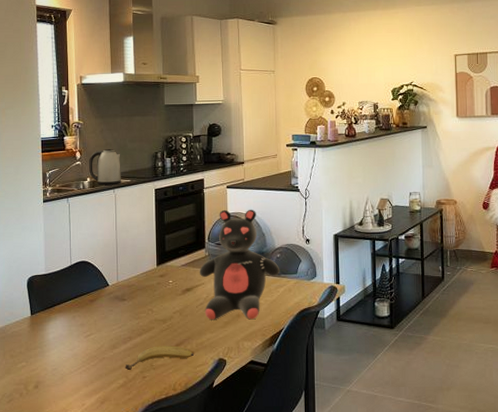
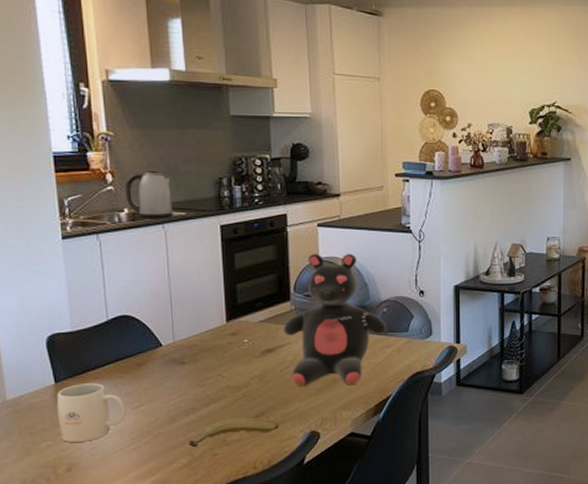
mug: none [31,316,80,364] -> present [56,383,126,442]

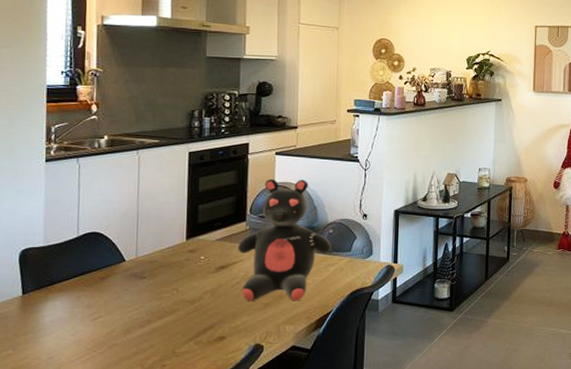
mug: present [56,383,126,442] -> none [20,295,85,352]
kettle: present [125,171,173,219] -> none [107,103,149,146]
fruit: present [188,417,279,448] -> none [140,330,227,359]

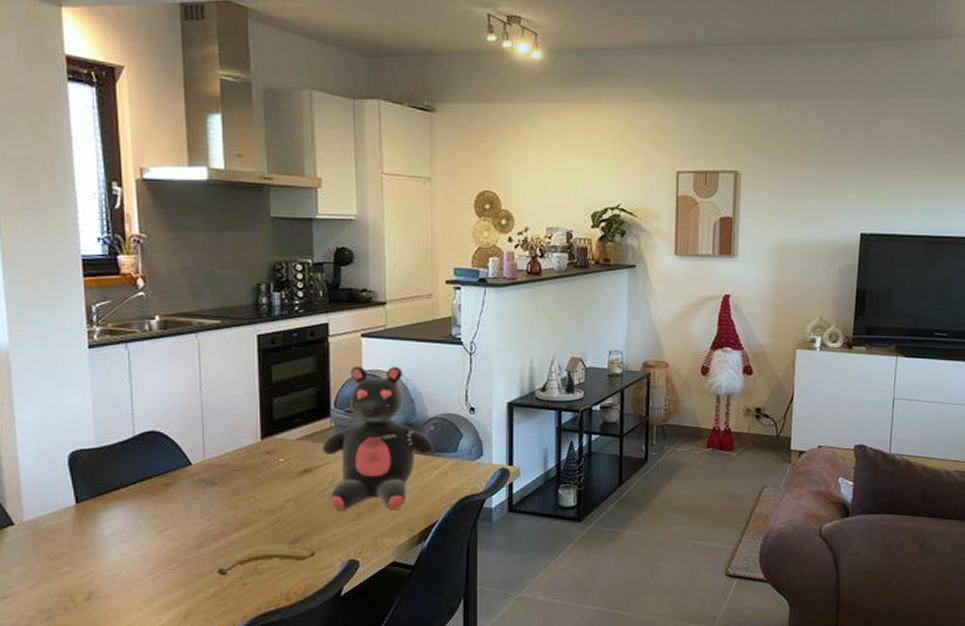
fruit: none [140,330,227,359] -> present [217,543,316,576]

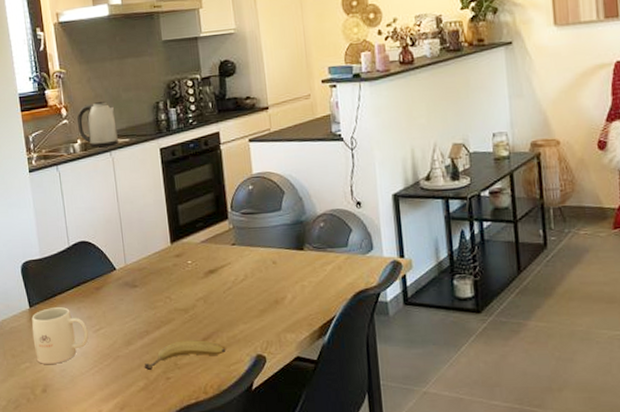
mug: none [76,504,150,568] -> present [31,307,89,364]
kettle: none [157,276,207,328] -> present [77,102,118,148]
stuffed animal: present [321,365,434,511] -> none [223,166,326,308]

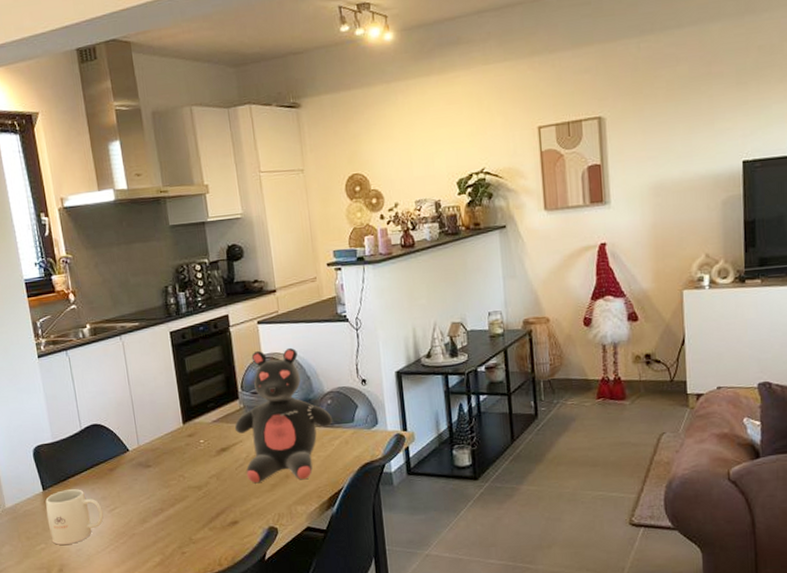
kettle: present [77,102,118,148] -> none [85,286,128,333]
fruit: present [144,340,226,371] -> none [159,515,240,547]
stuffed animal: none [223,166,326,308] -> present [234,347,333,484]

